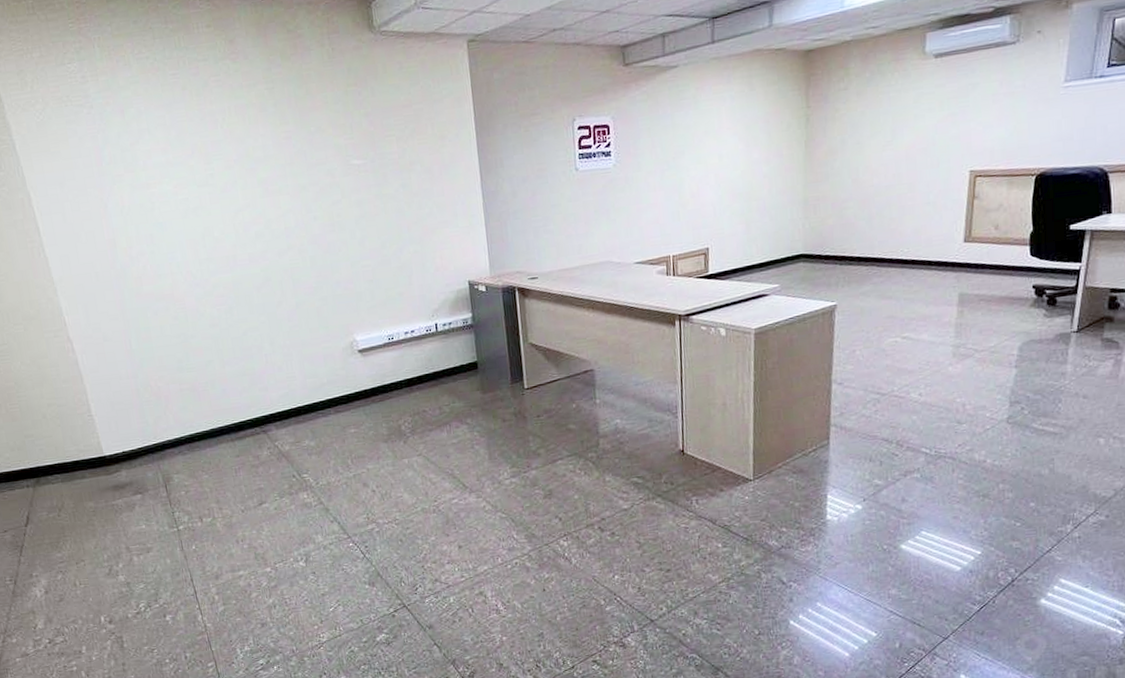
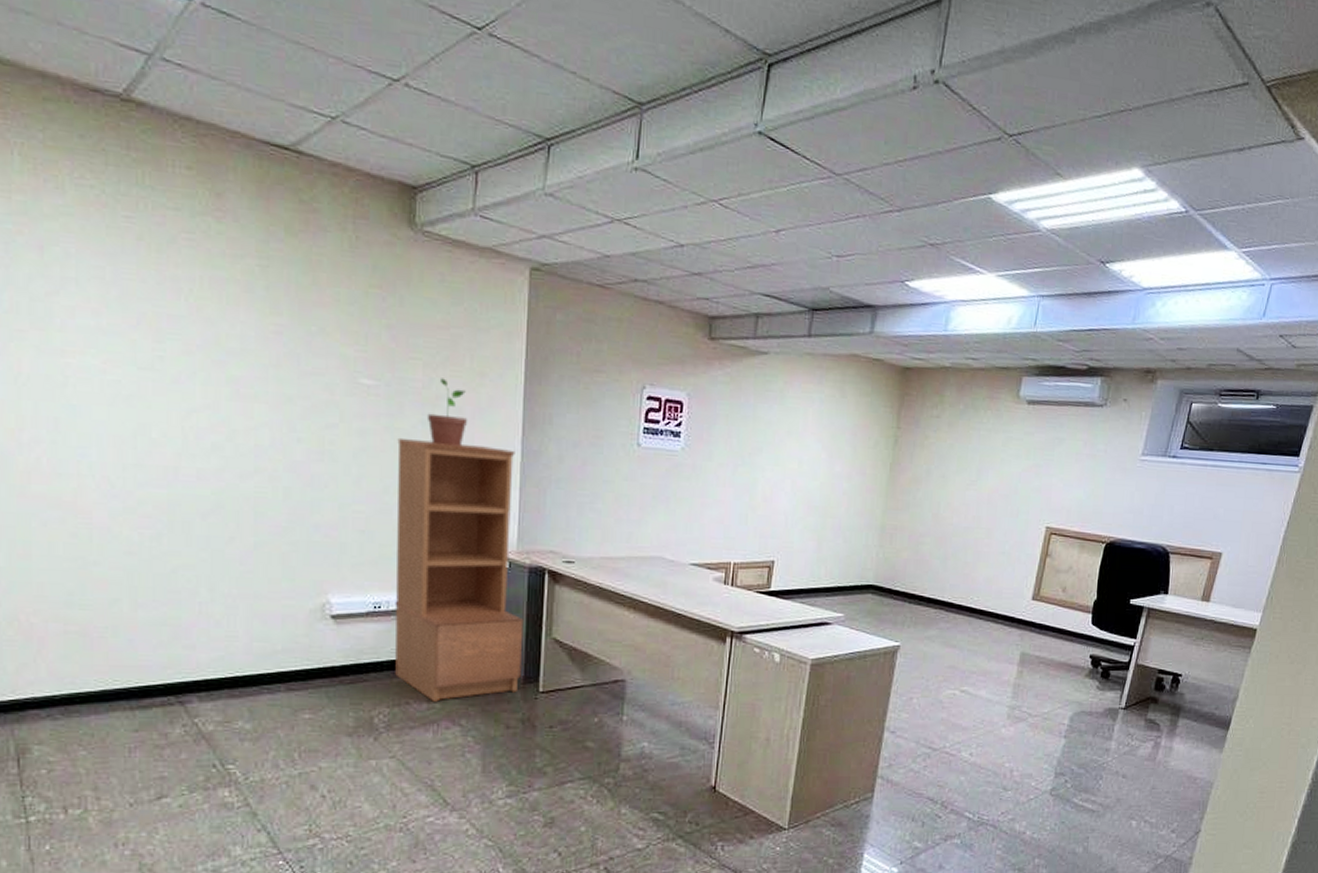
bookshelf: none [386,194,508,408] -> present [395,437,524,702]
potted plant: none [405,147,437,202] -> present [426,378,468,446]

